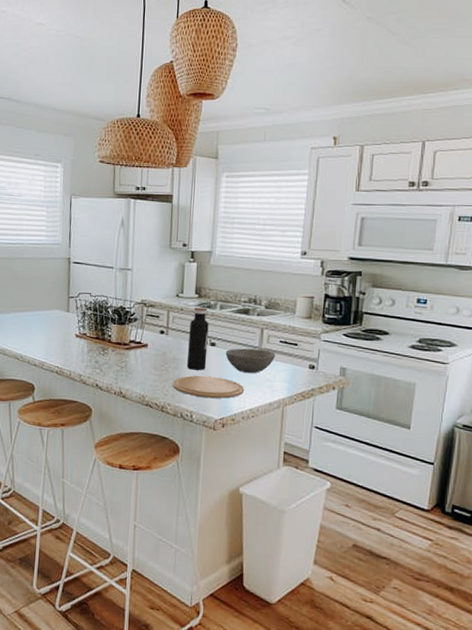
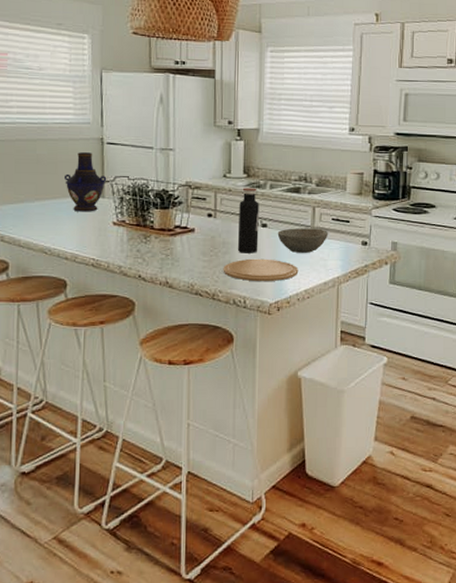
vase: none [35,270,72,325] -> present [63,152,107,212]

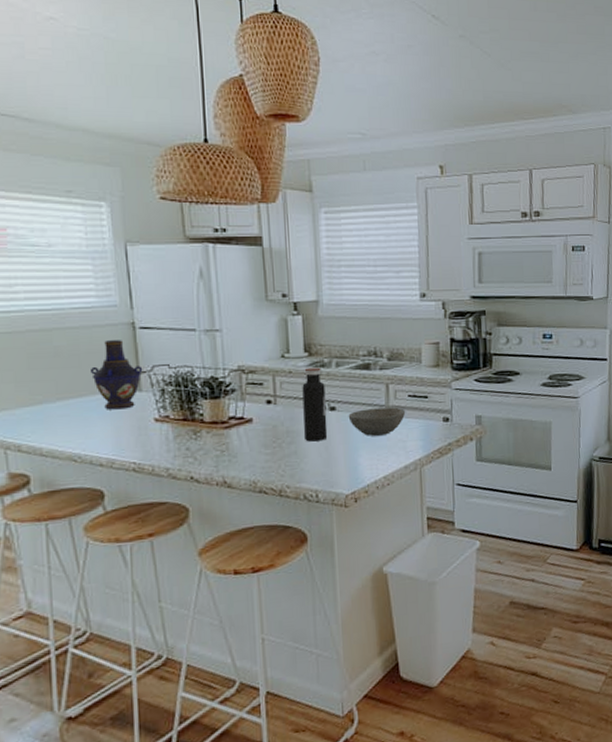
plate: present [223,258,299,282] -> none [289,445,376,472]

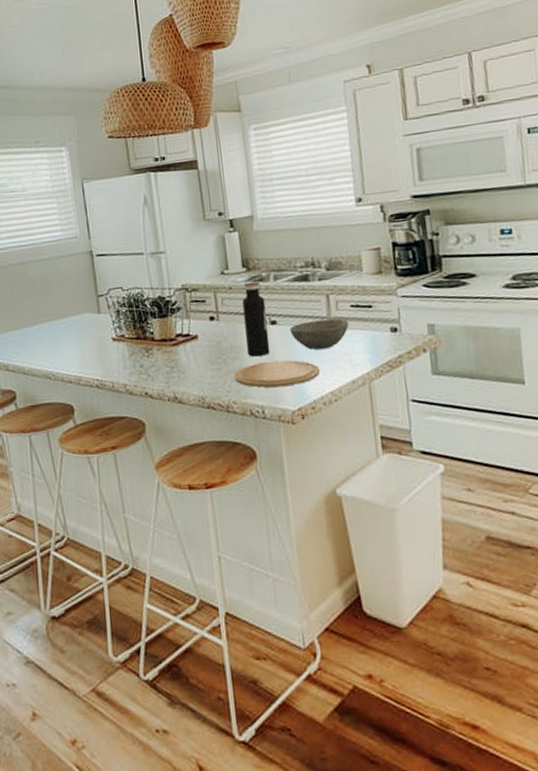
vase: present [89,340,143,410] -> none [58,267,101,332]
plate: none [289,445,376,472] -> present [234,360,320,388]

